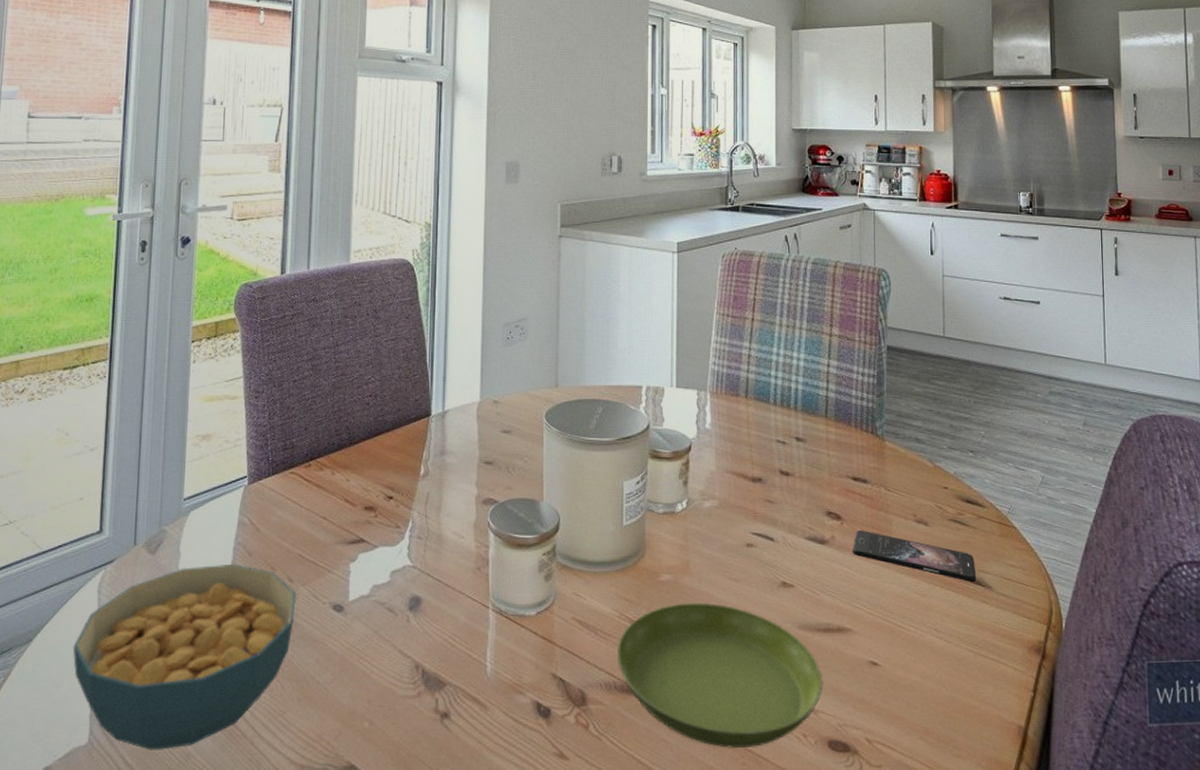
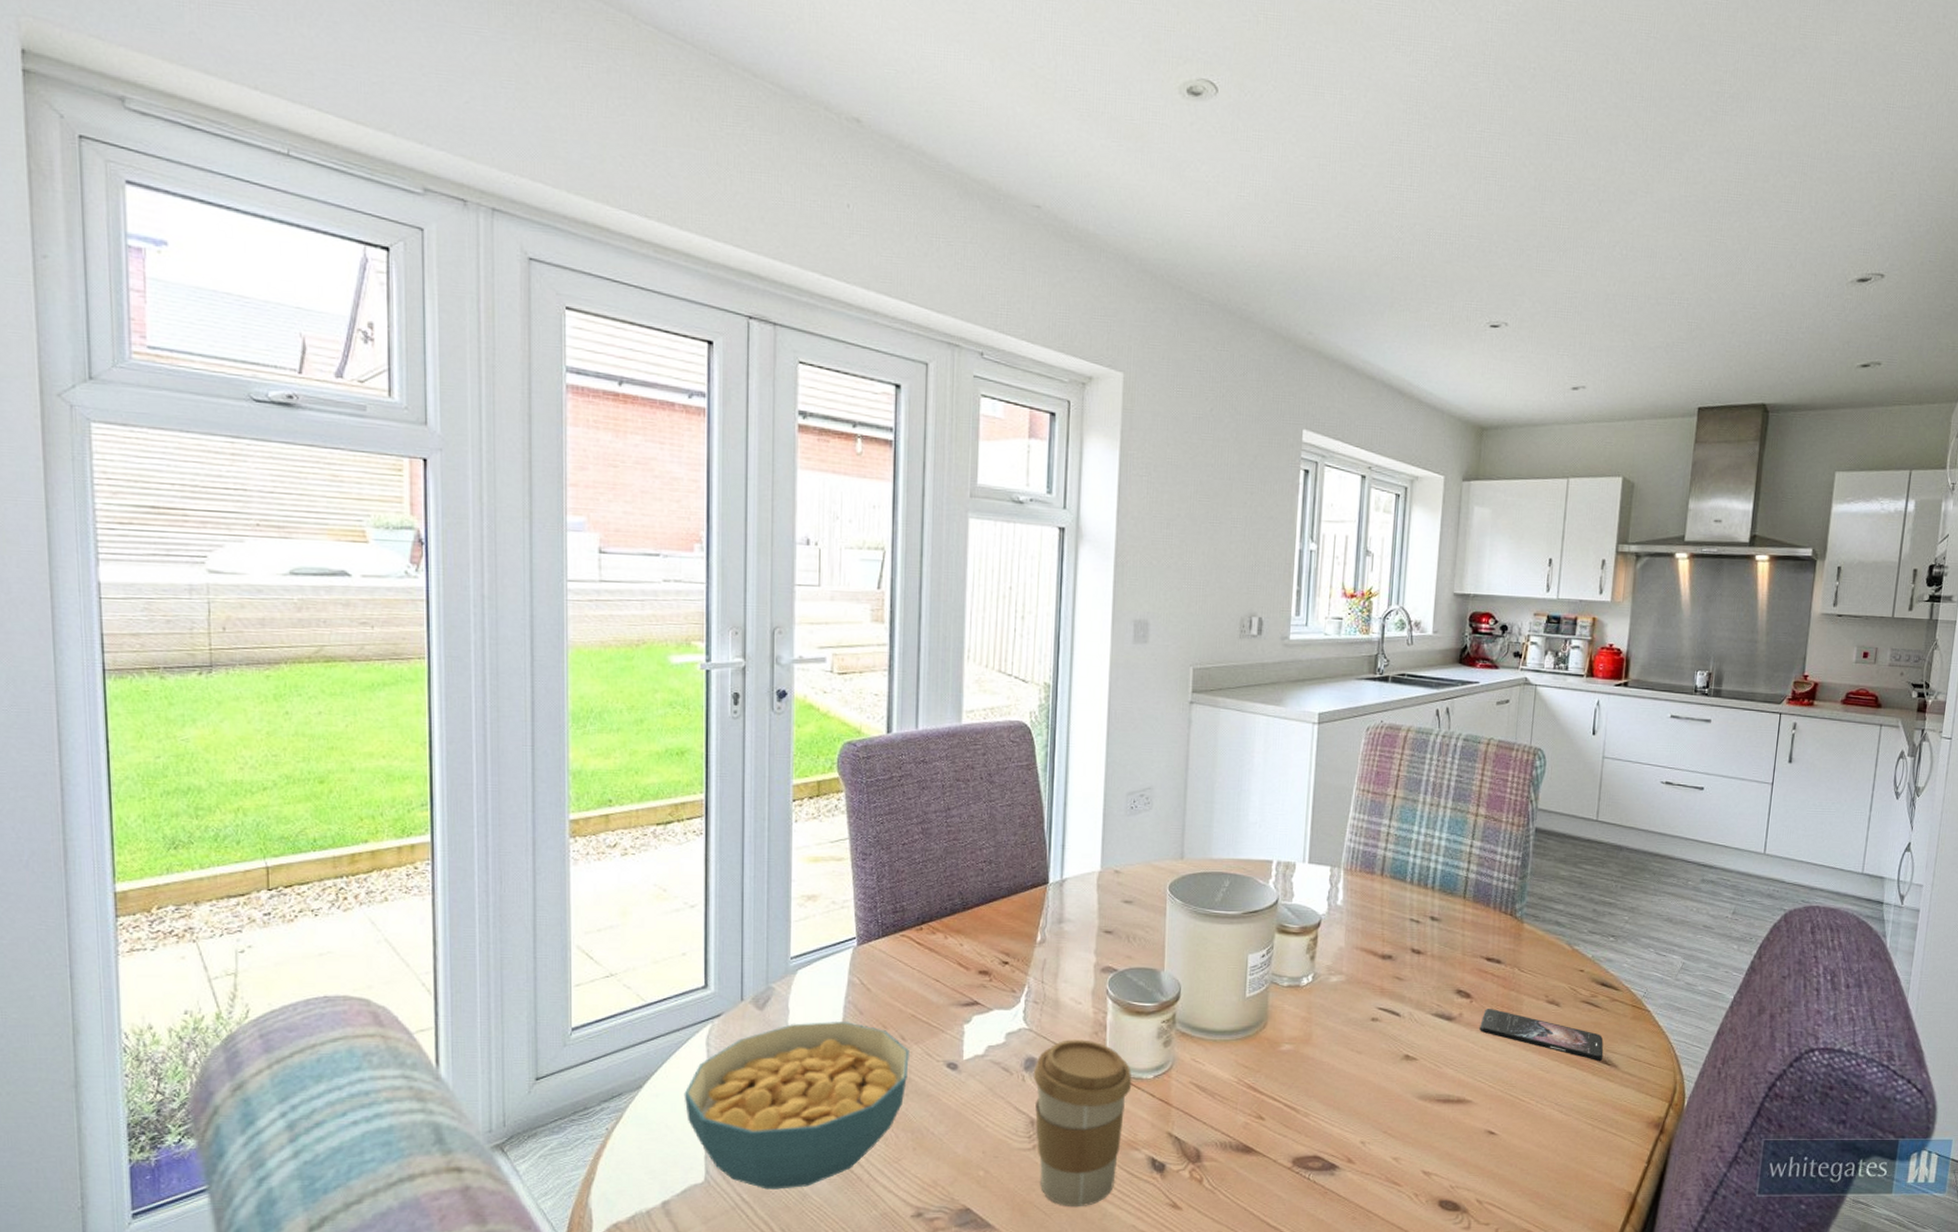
coffee cup: none [417,575,515,761] -> present [1033,1039,1132,1207]
saucer: present [616,602,823,748] -> none [1233,1071,1439,1204]

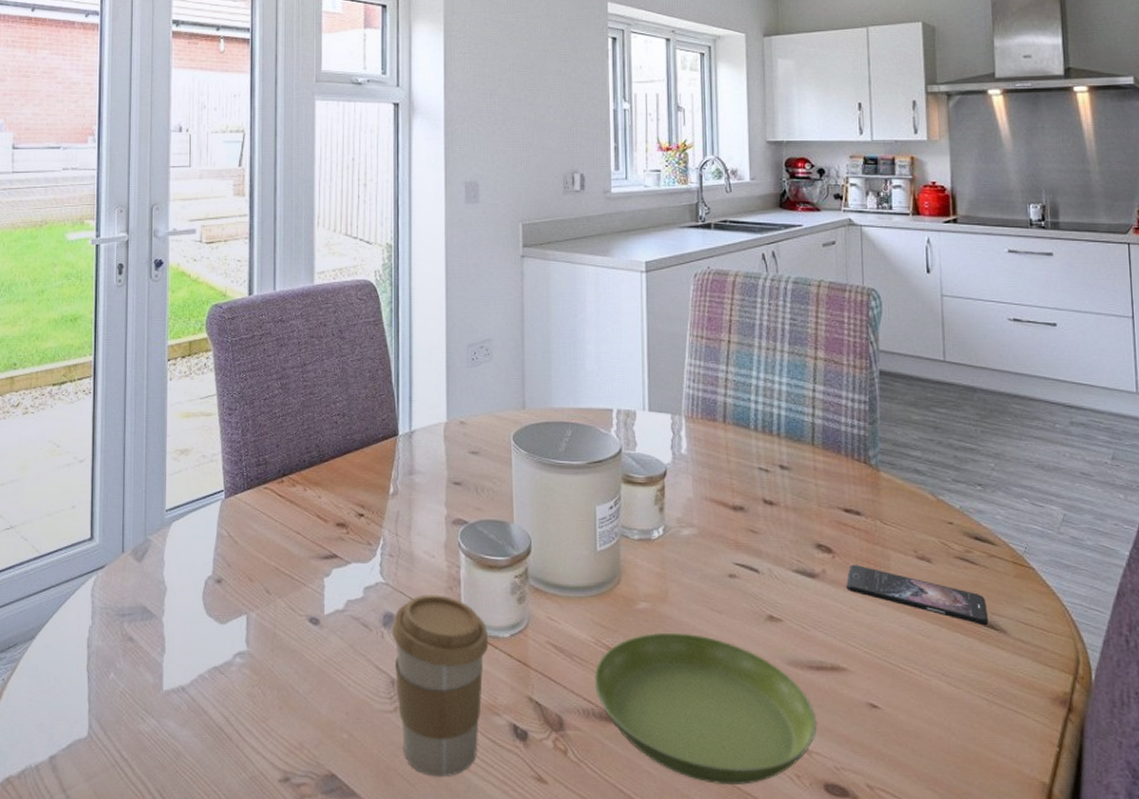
cereal bowl: present [684,1020,909,1190] -> none [71,573,274,747]
saucer: none [1233,1071,1439,1204] -> present [594,632,817,785]

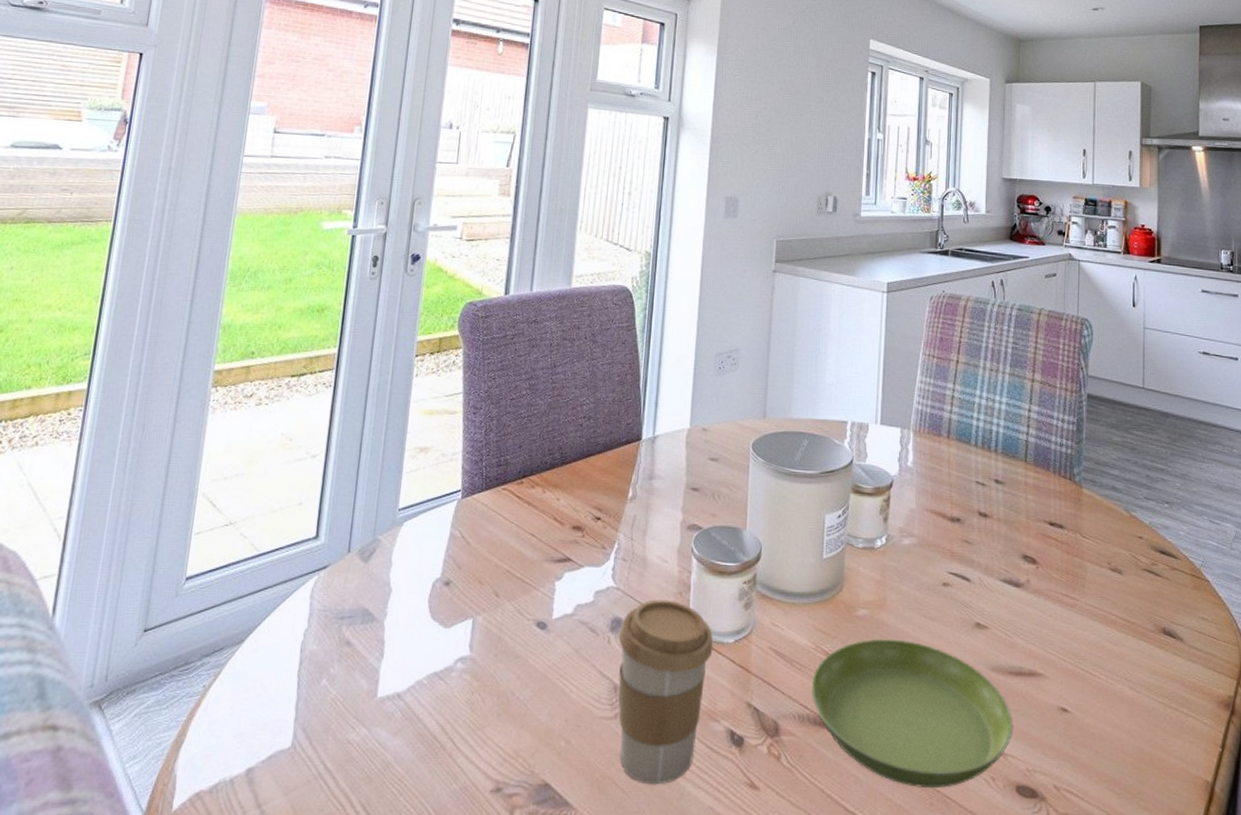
smartphone: present [846,565,989,626] -> none [1047,575,1168,634]

